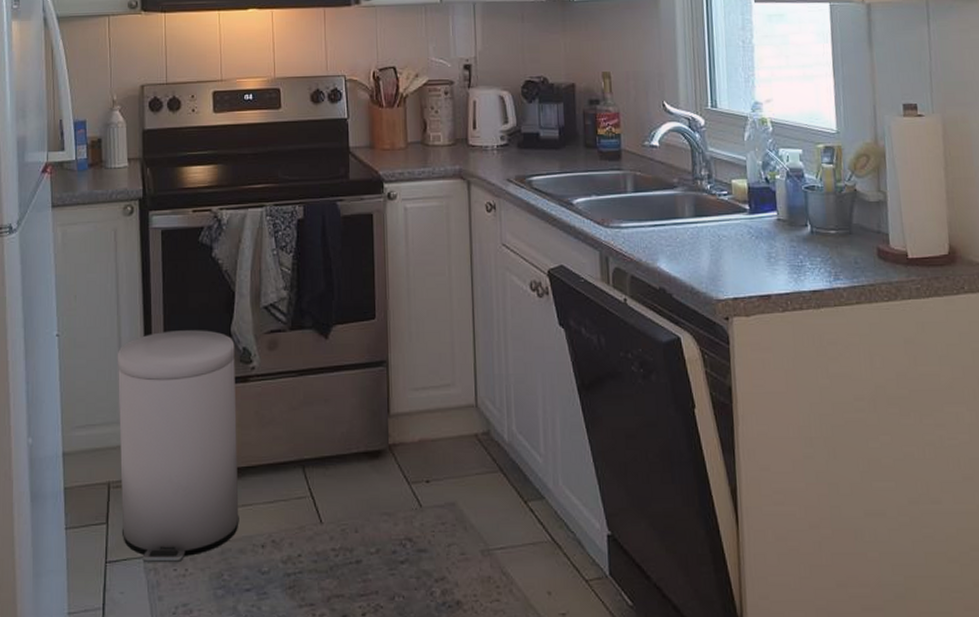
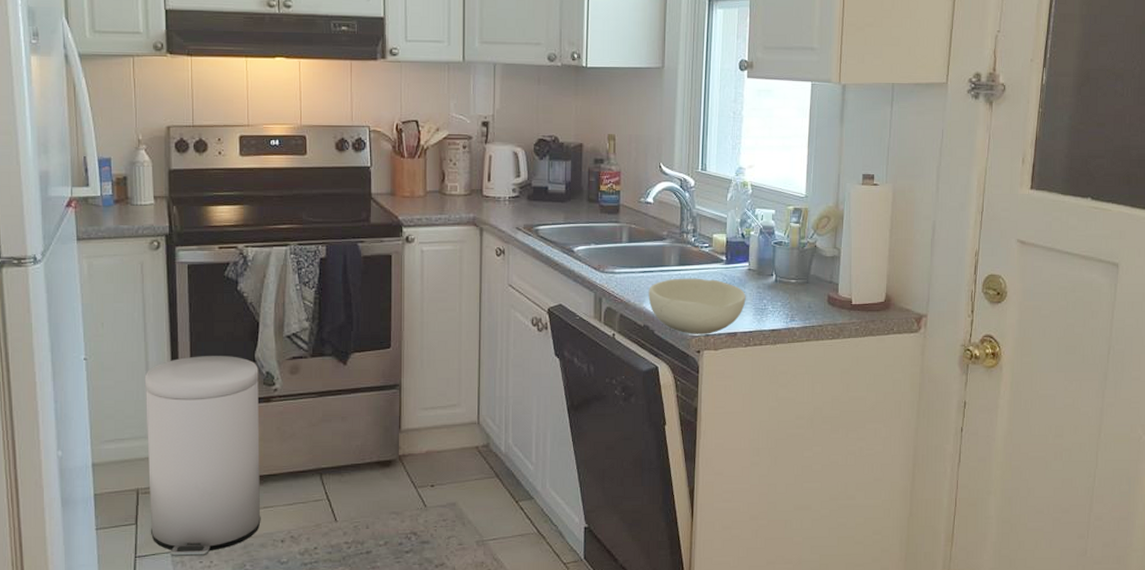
bowl: none [661,231,778,298] -> present [648,278,746,334]

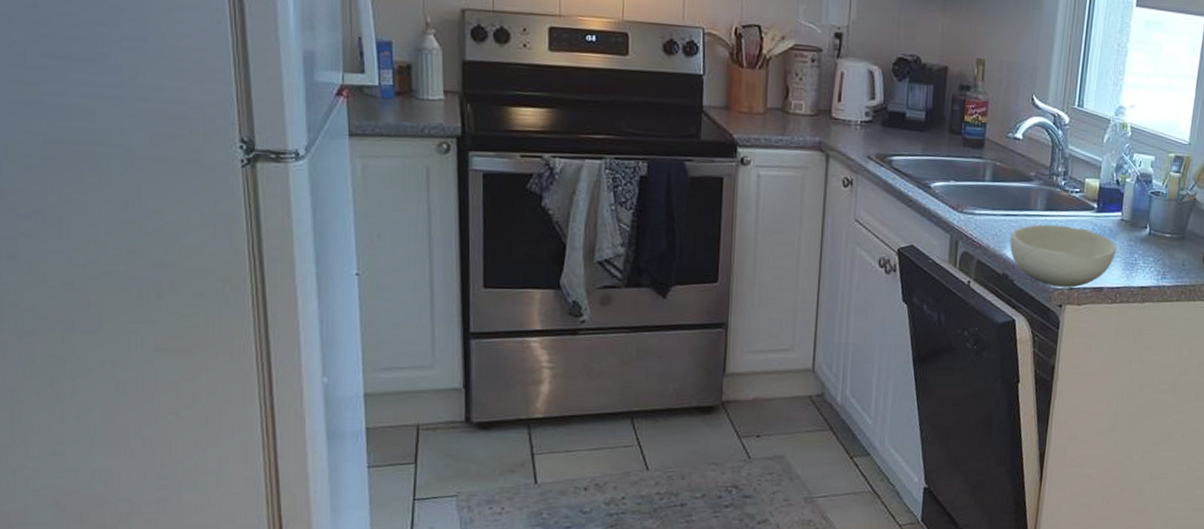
pedal bin: present [144,356,261,557] -> none [428,278,564,502]

